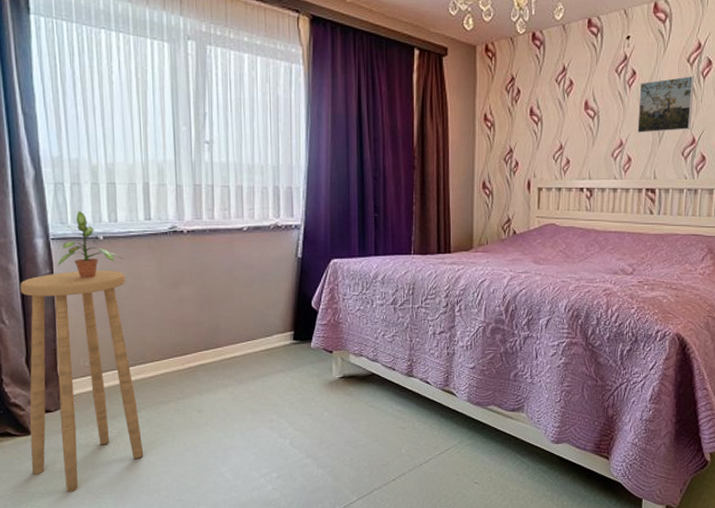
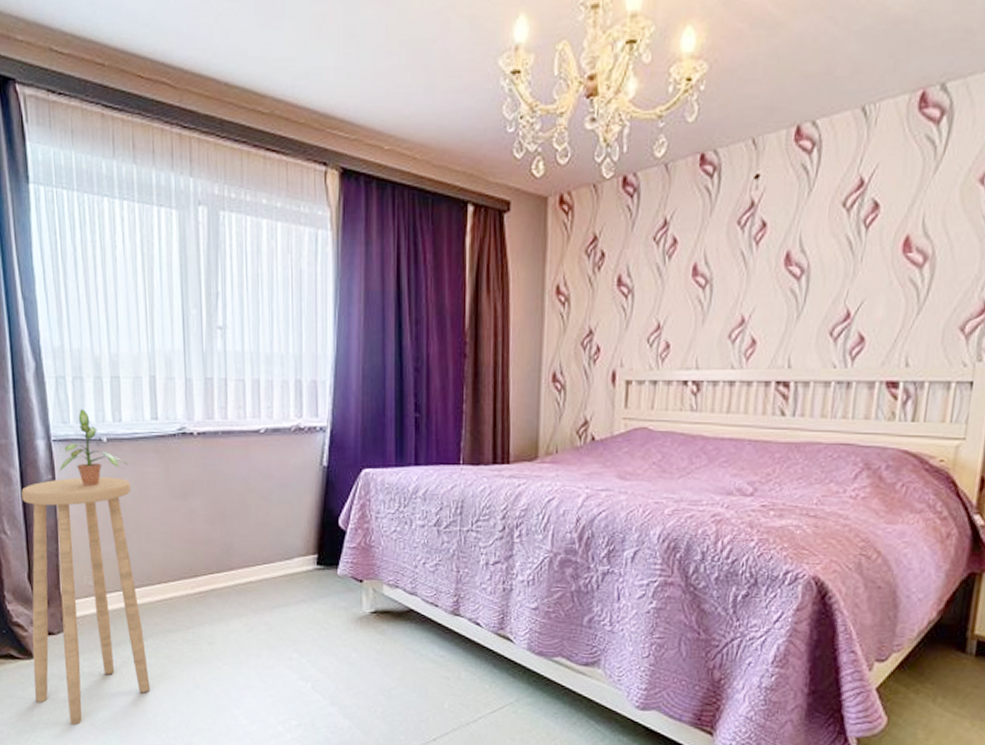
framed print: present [637,76,695,134] -> none [766,226,853,307]

